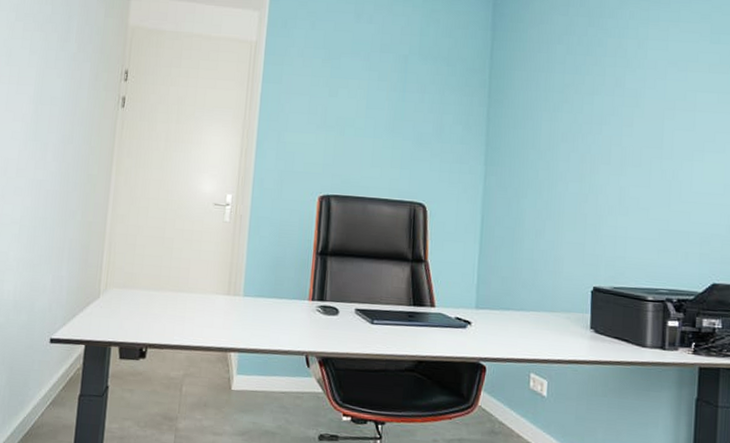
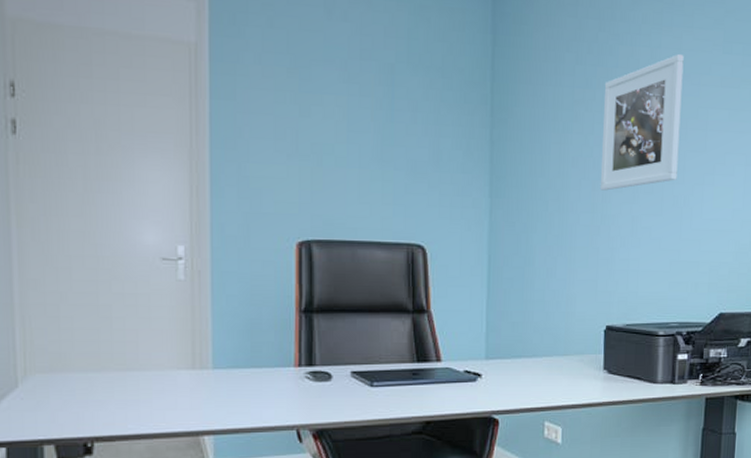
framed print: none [588,45,671,163] -> present [599,54,684,191]

